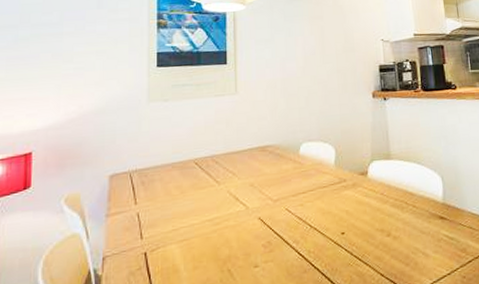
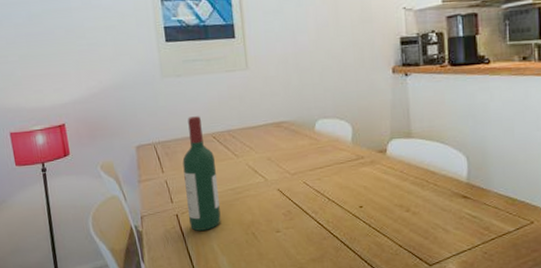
wine bottle: none [158,141,195,271] -> present [182,116,221,231]

